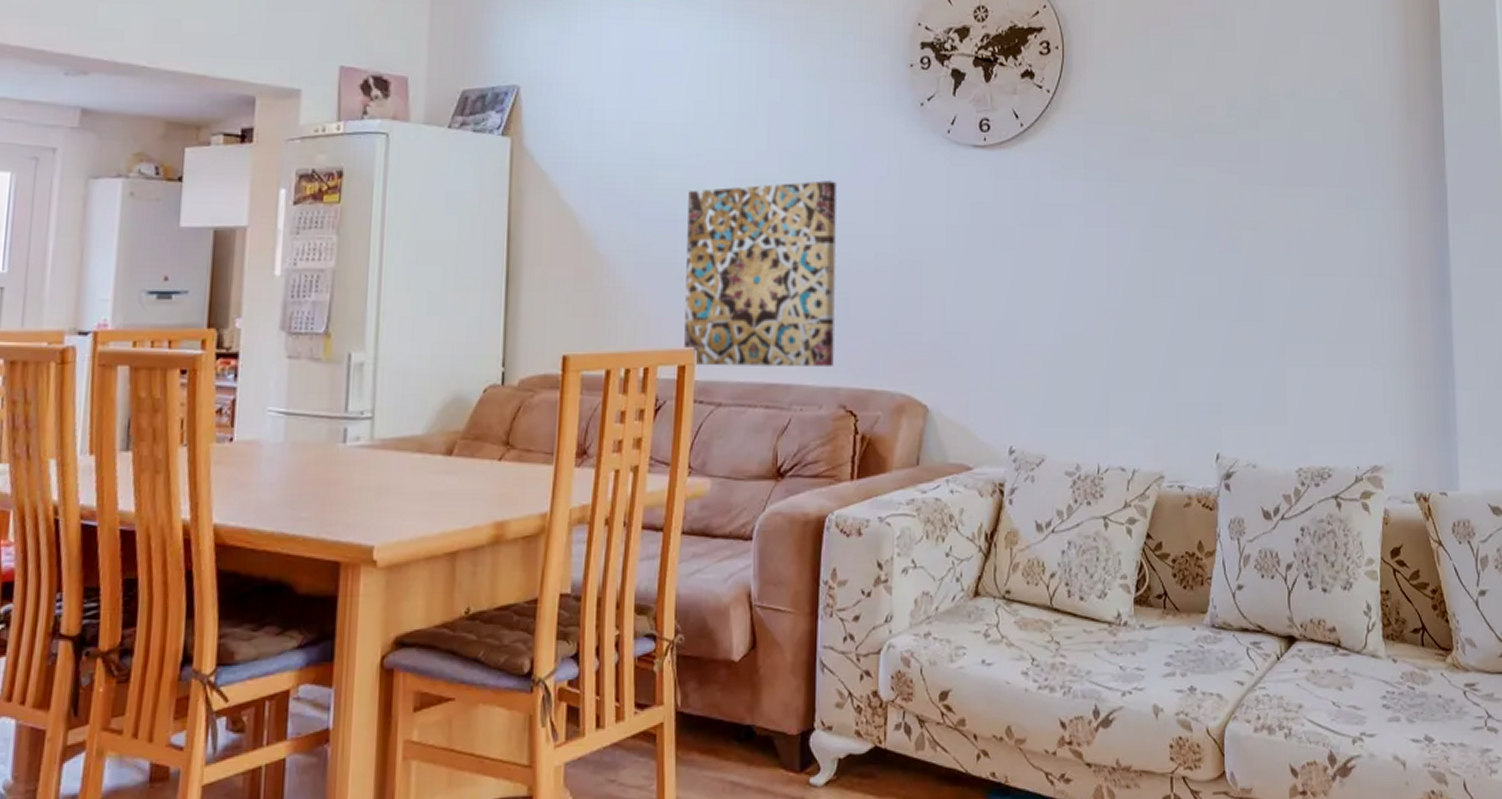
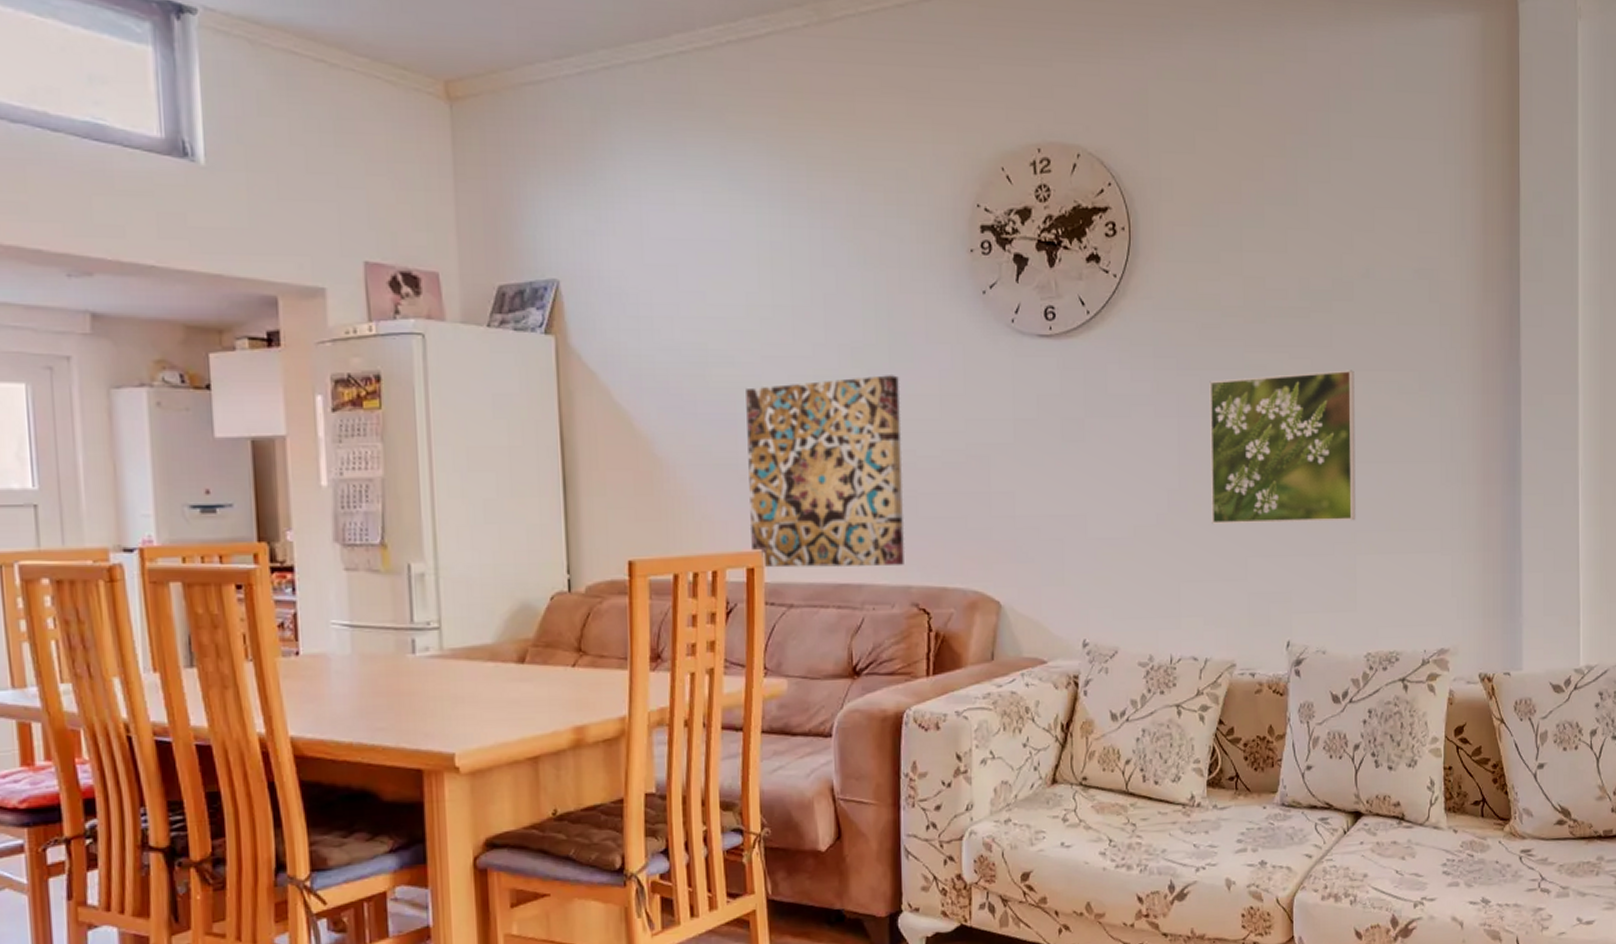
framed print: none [1139,184,1285,333] -> present [1209,370,1356,524]

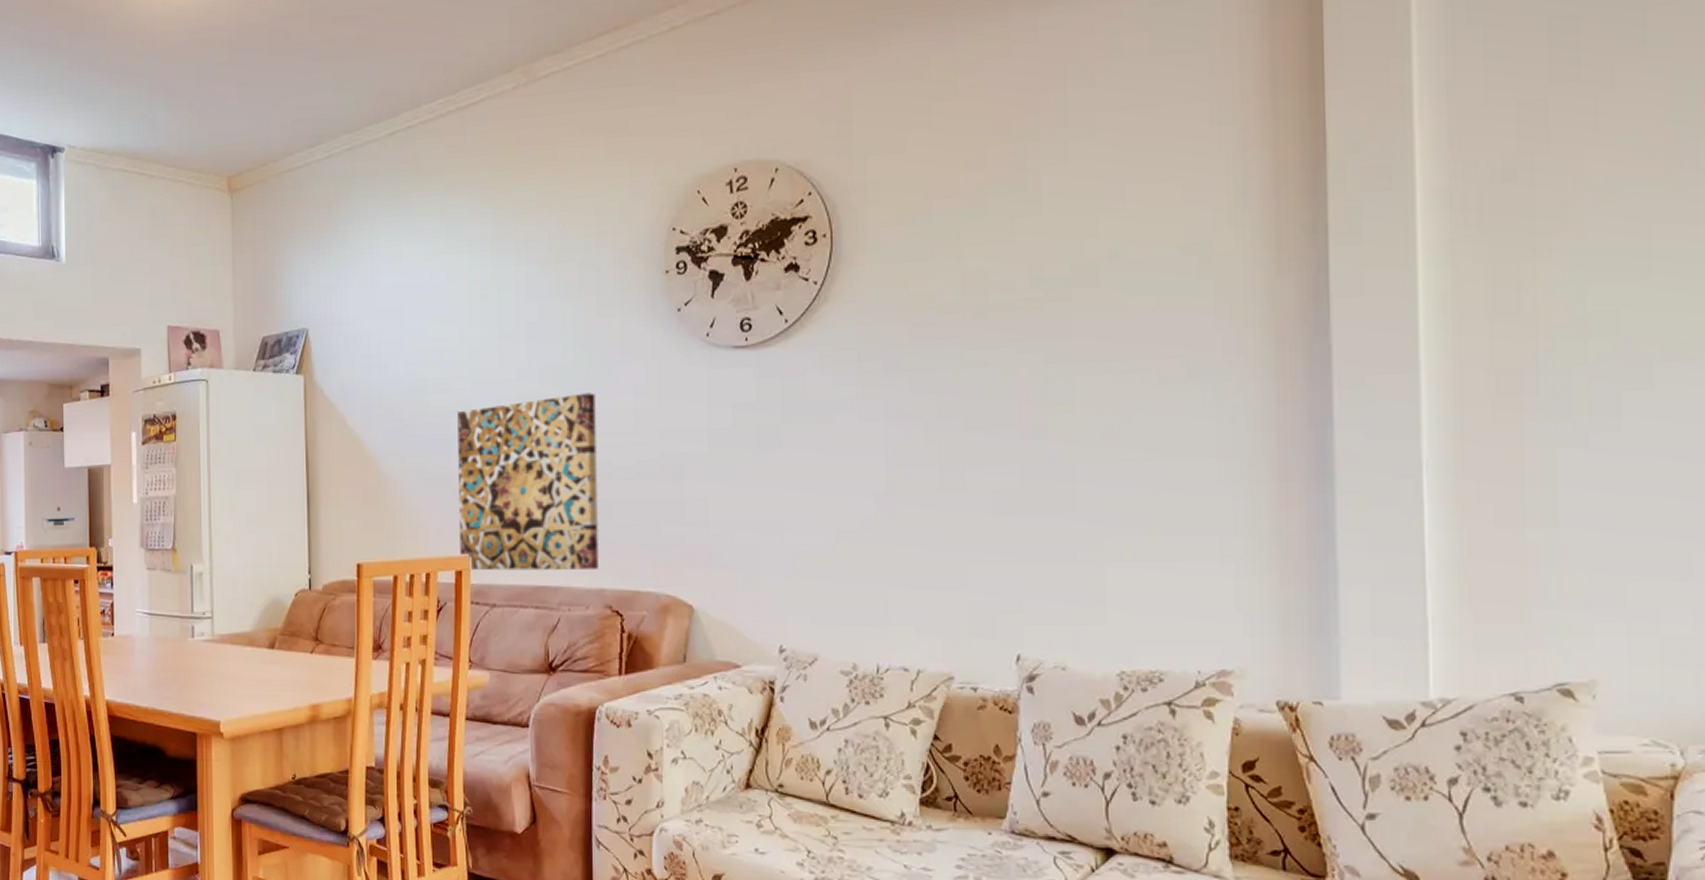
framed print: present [1209,370,1356,524] -> none [922,361,1104,529]

